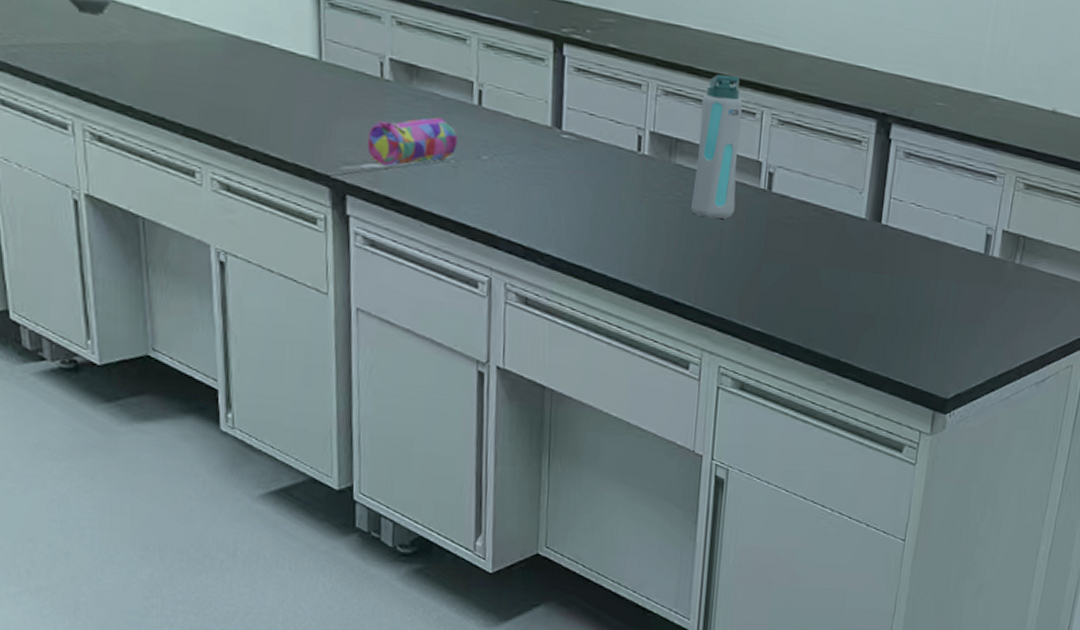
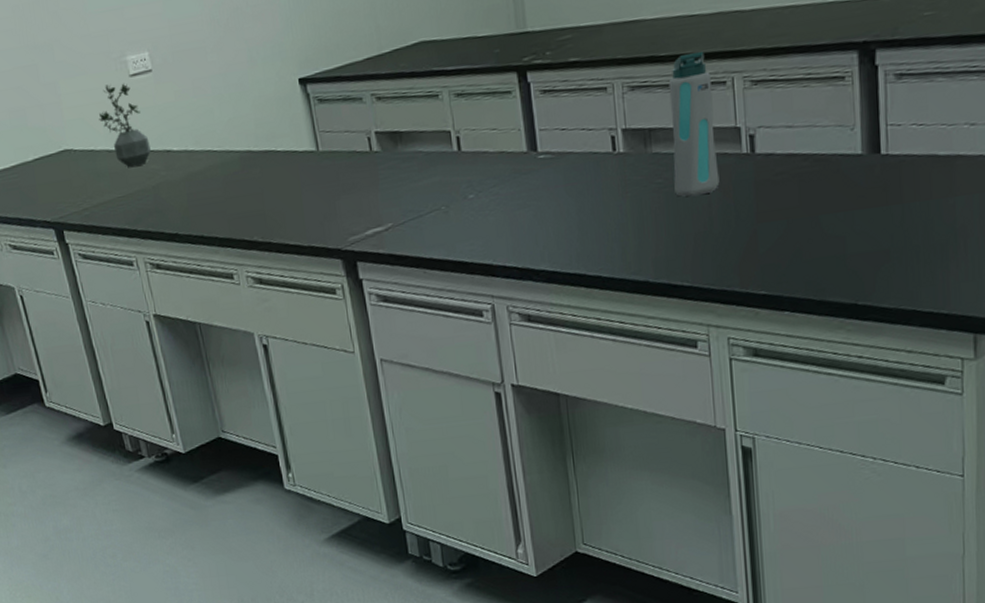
pencil case: present [367,117,458,166] -> none [367,171,445,228]

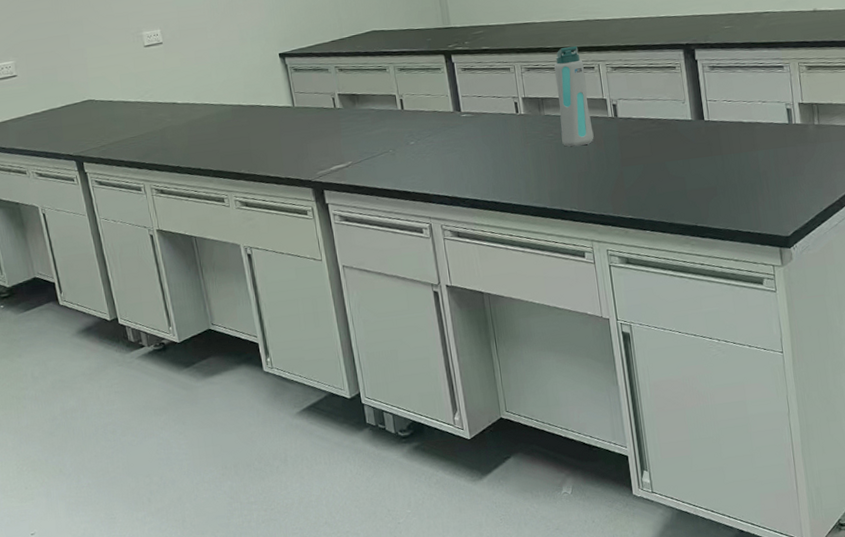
potted plant: present [99,83,151,168] -> none [118,51,159,115]

